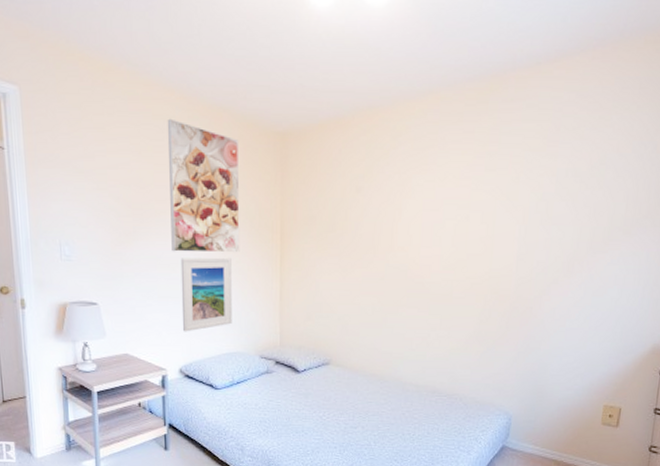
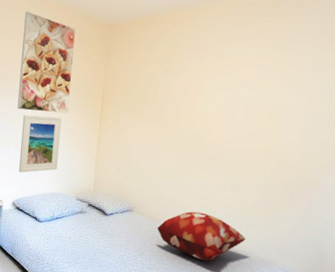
decorative pillow: none [359,357,460,411] -> present [157,211,246,261]

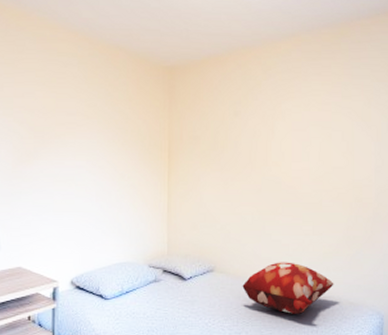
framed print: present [17,11,76,114] -> none [69,55,133,170]
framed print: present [18,114,62,173] -> none [75,174,124,244]

